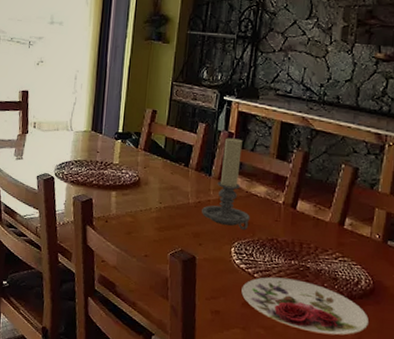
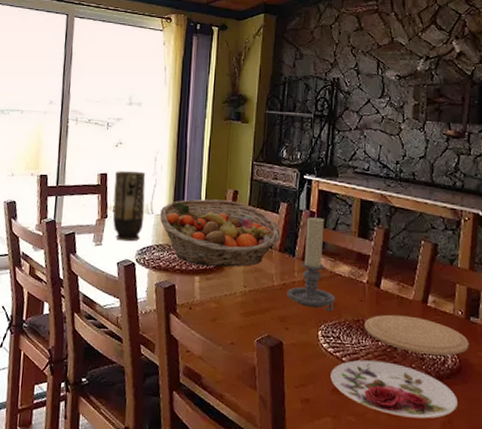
vase: none [33,88,66,157] -> present [112,171,146,242]
fruit basket: none [79,117,198,184] -> present [160,199,280,268]
plate: none [278,235,385,277] -> present [365,314,469,356]

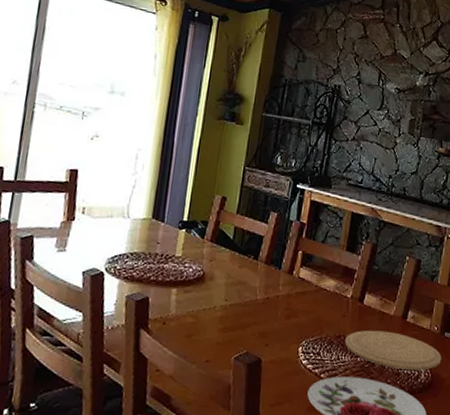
vase: present [112,171,146,242] -> none [81,167,124,248]
fruit basket: present [160,199,280,268] -> none [137,204,268,279]
candle holder: present [287,216,335,312] -> none [270,228,319,328]

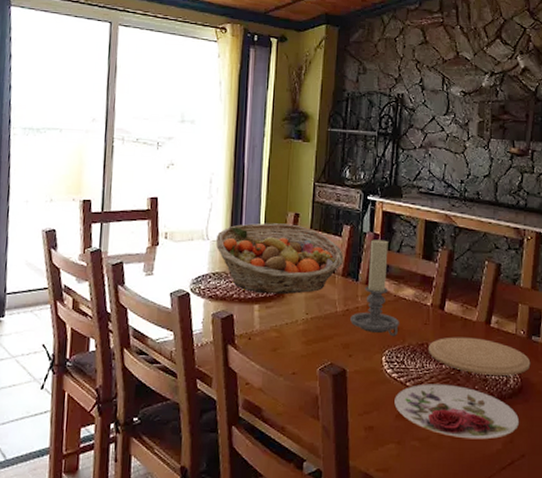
fruit basket: none [137,204,268,279] -> present [216,223,343,295]
candle holder: none [270,228,319,328] -> present [350,238,399,337]

